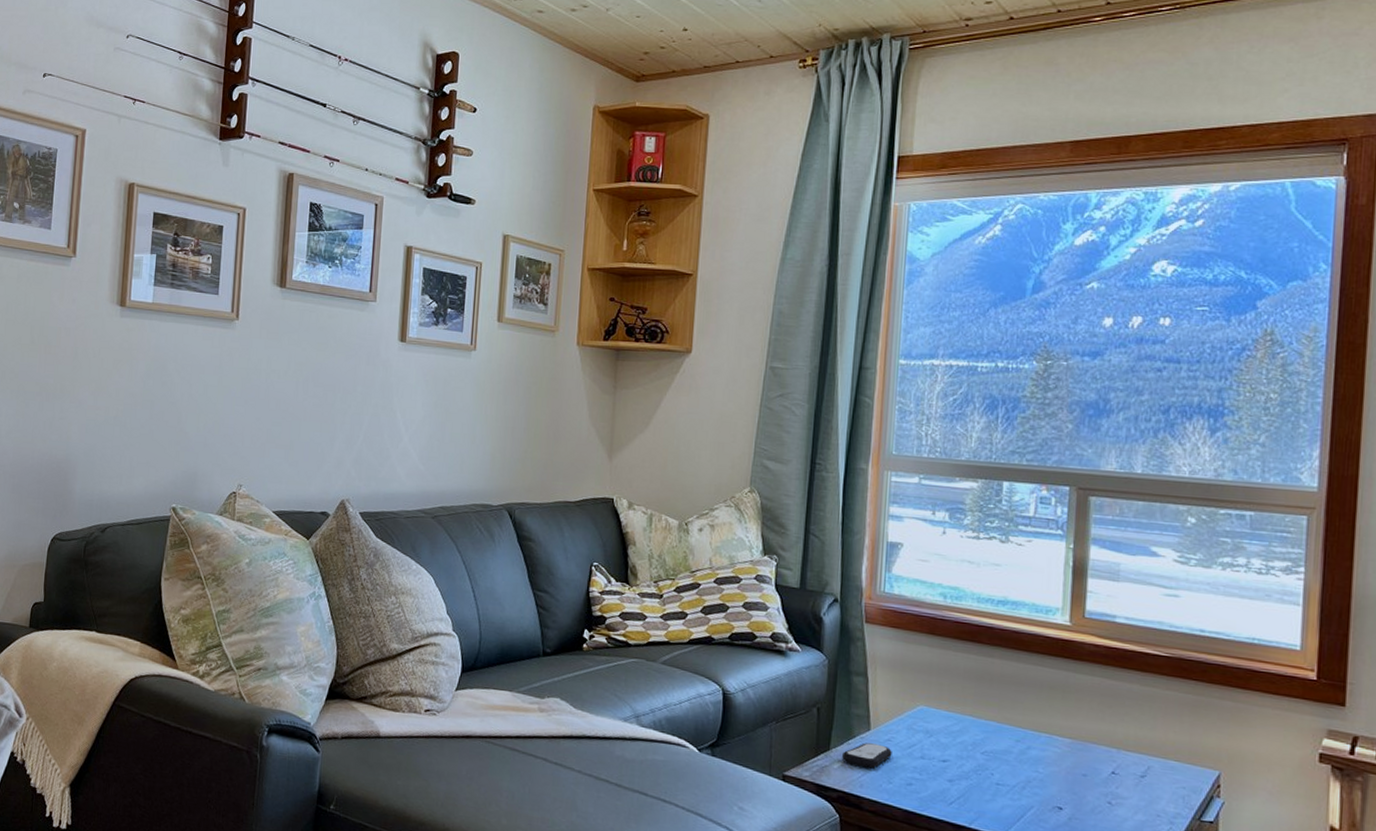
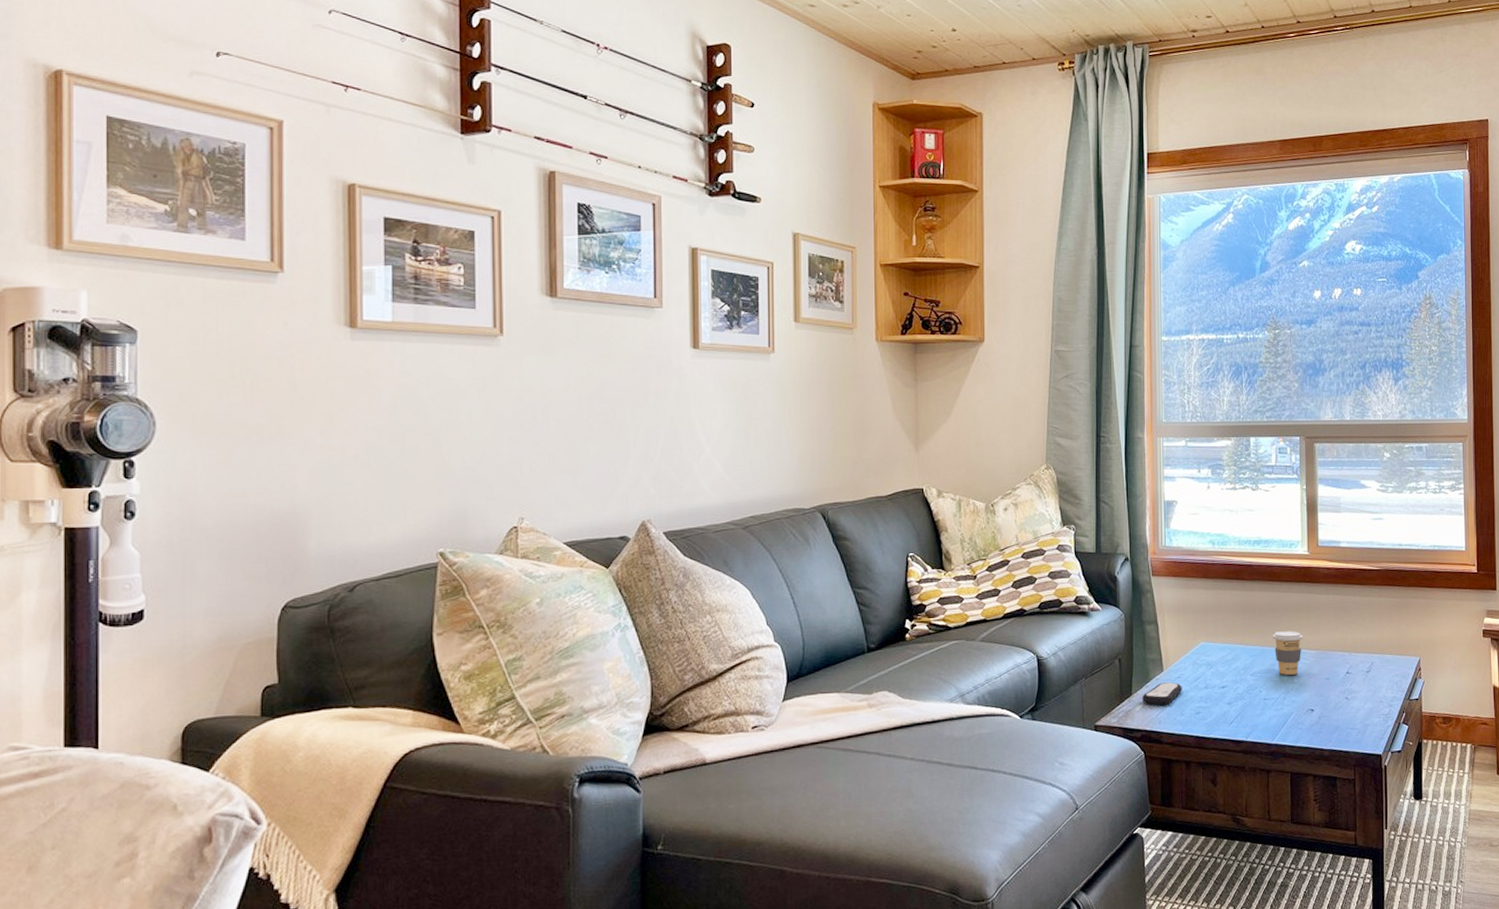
coffee cup: none [1013,709,1055,763] -> present [1272,631,1303,675]

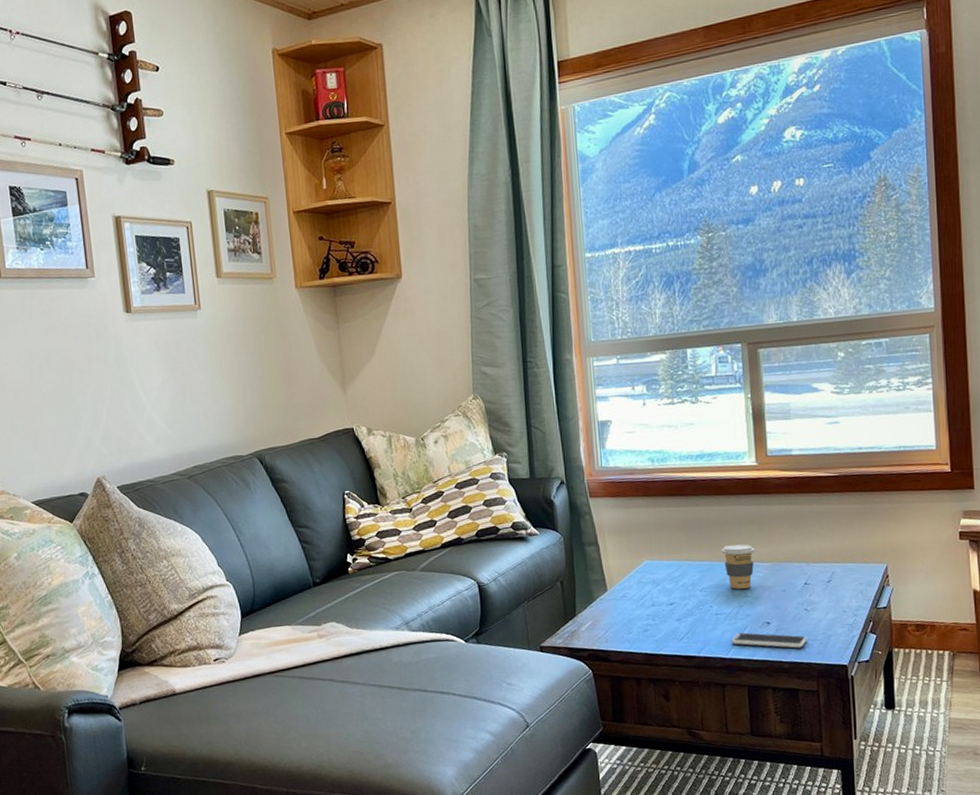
remote control: present [1143,682,1182,705] -> none [587,601,628,625]
smartphone: none [1277,718,1347,736] -> present [731,632,808,649]

